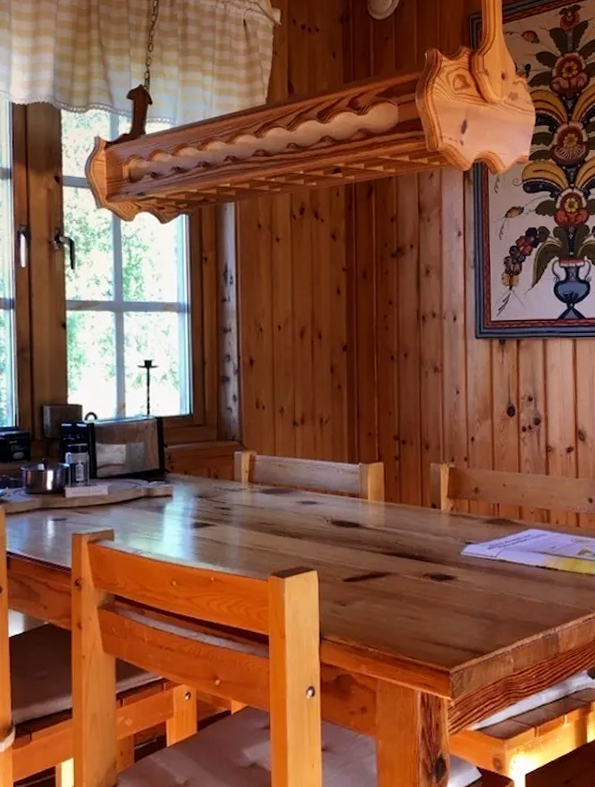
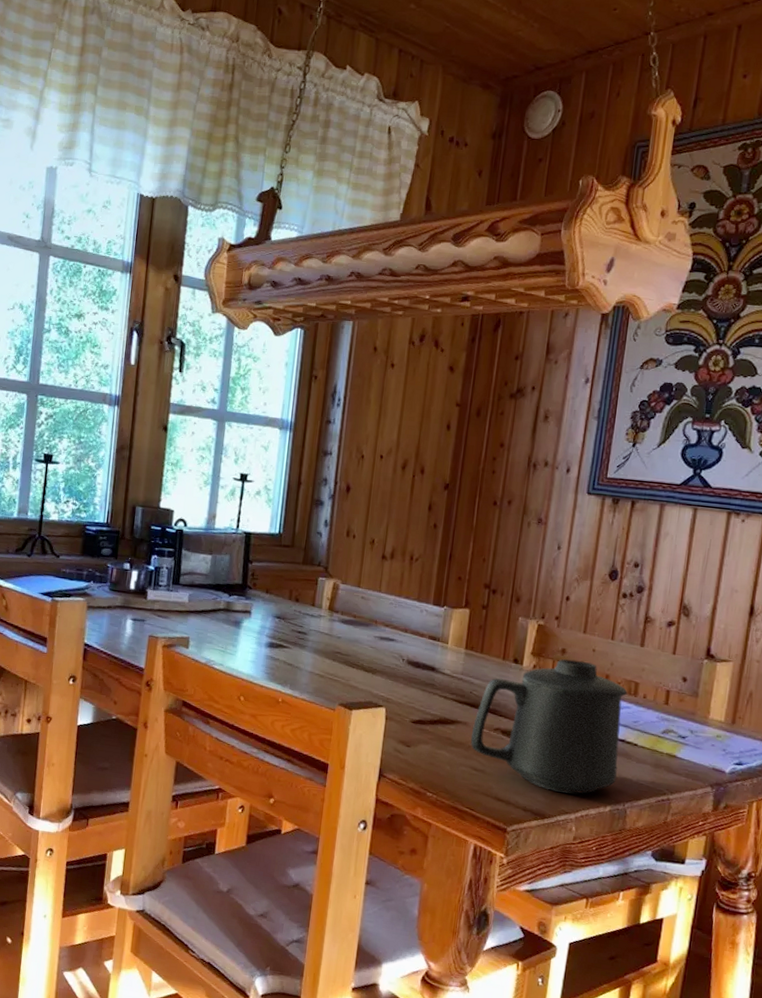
mug: none [402,496,544,627] -> present [470,658,628,794]

